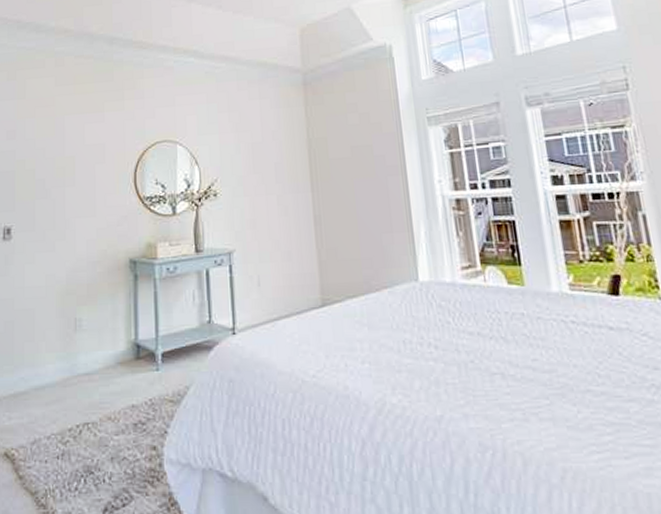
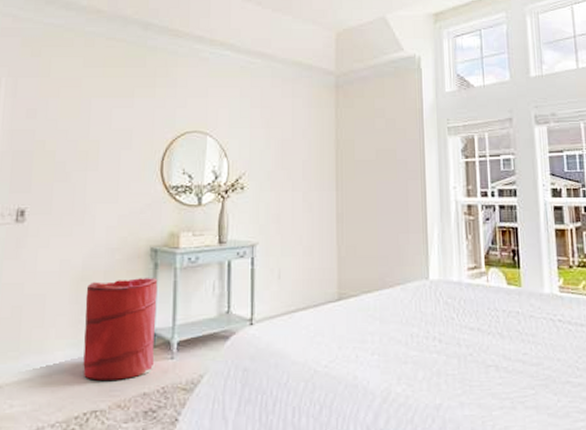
laundry hamper: none [71,289,141,393] -> present [83,278,158,381]

